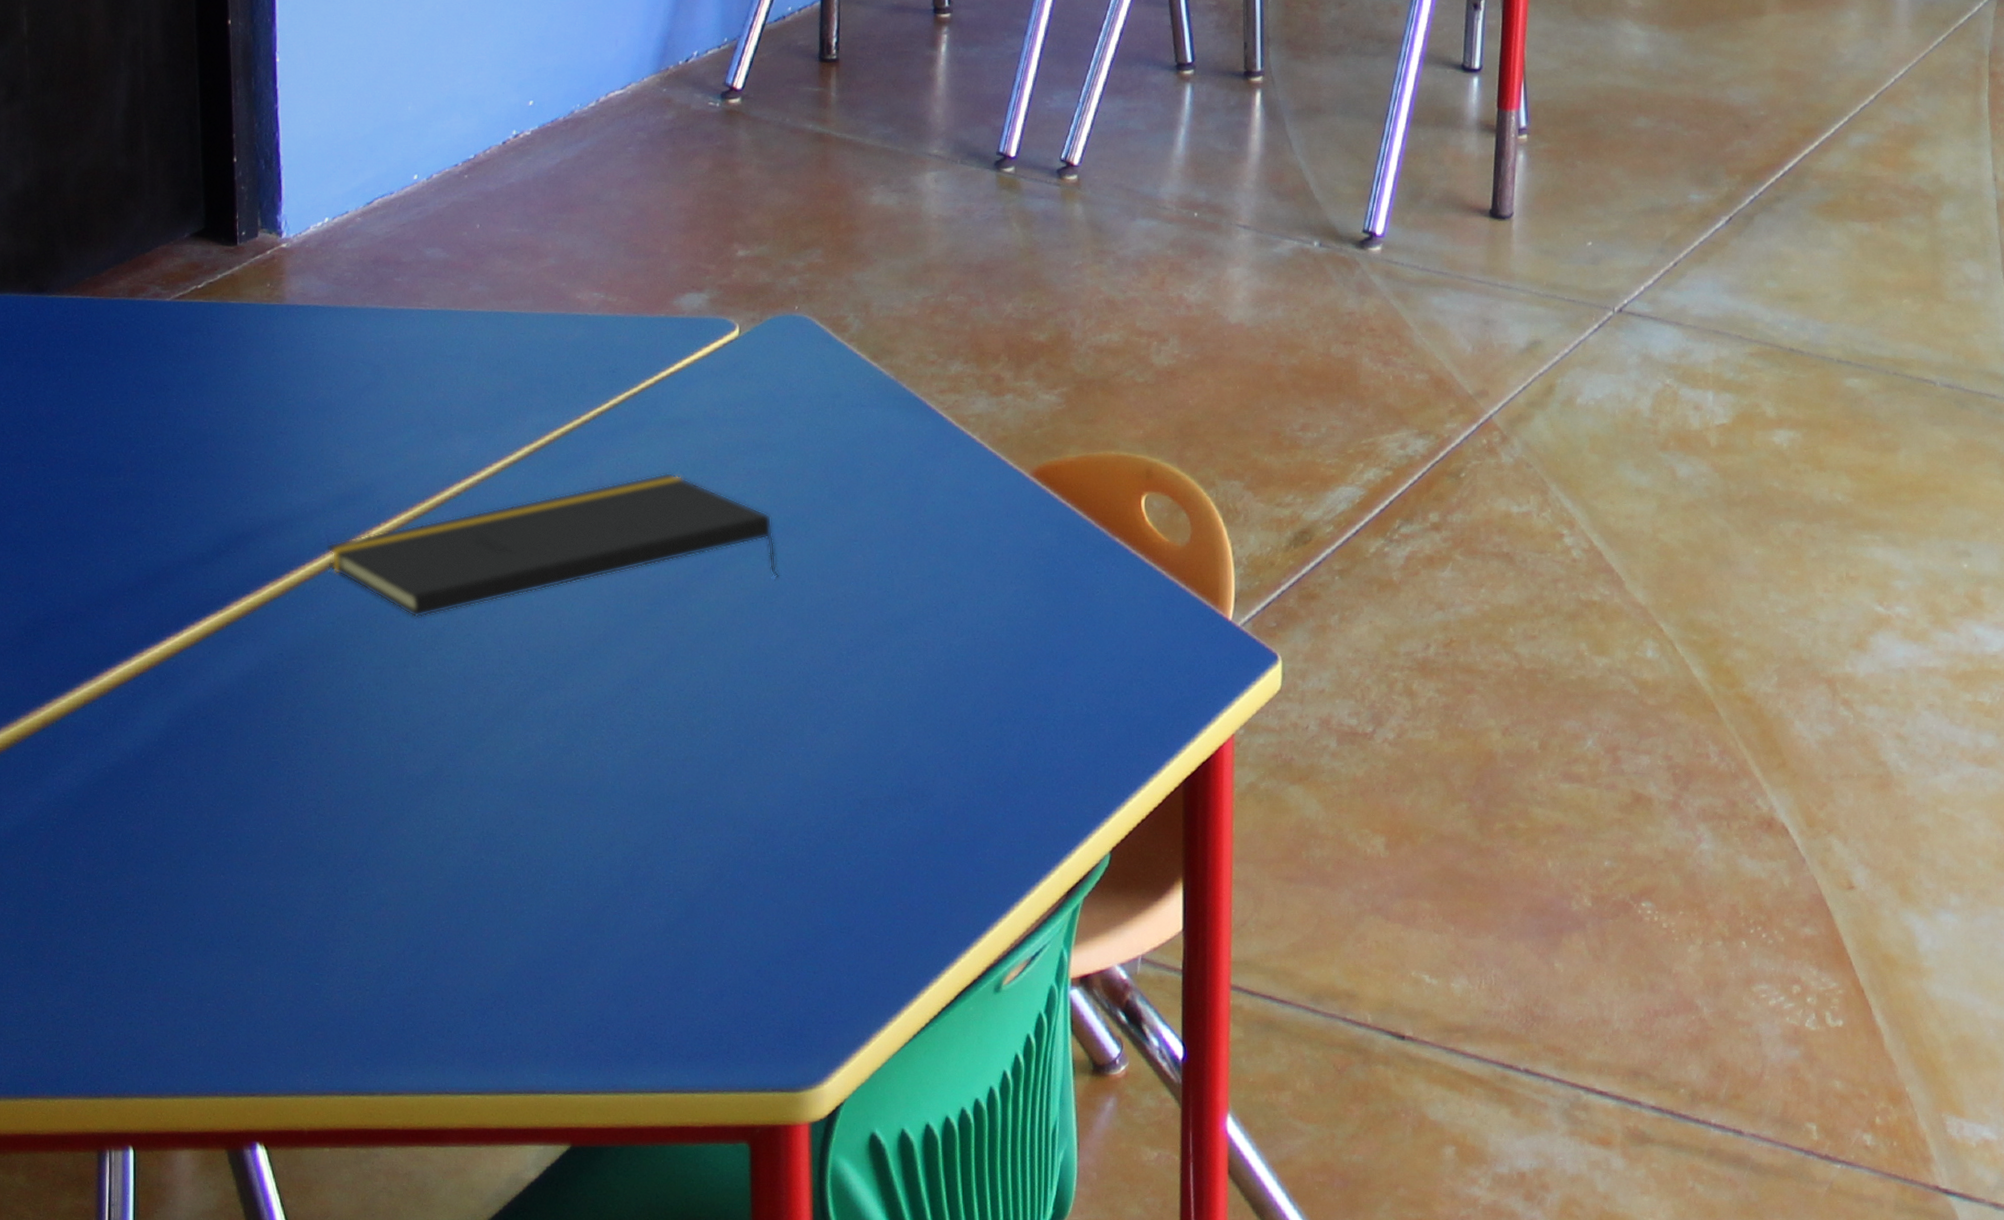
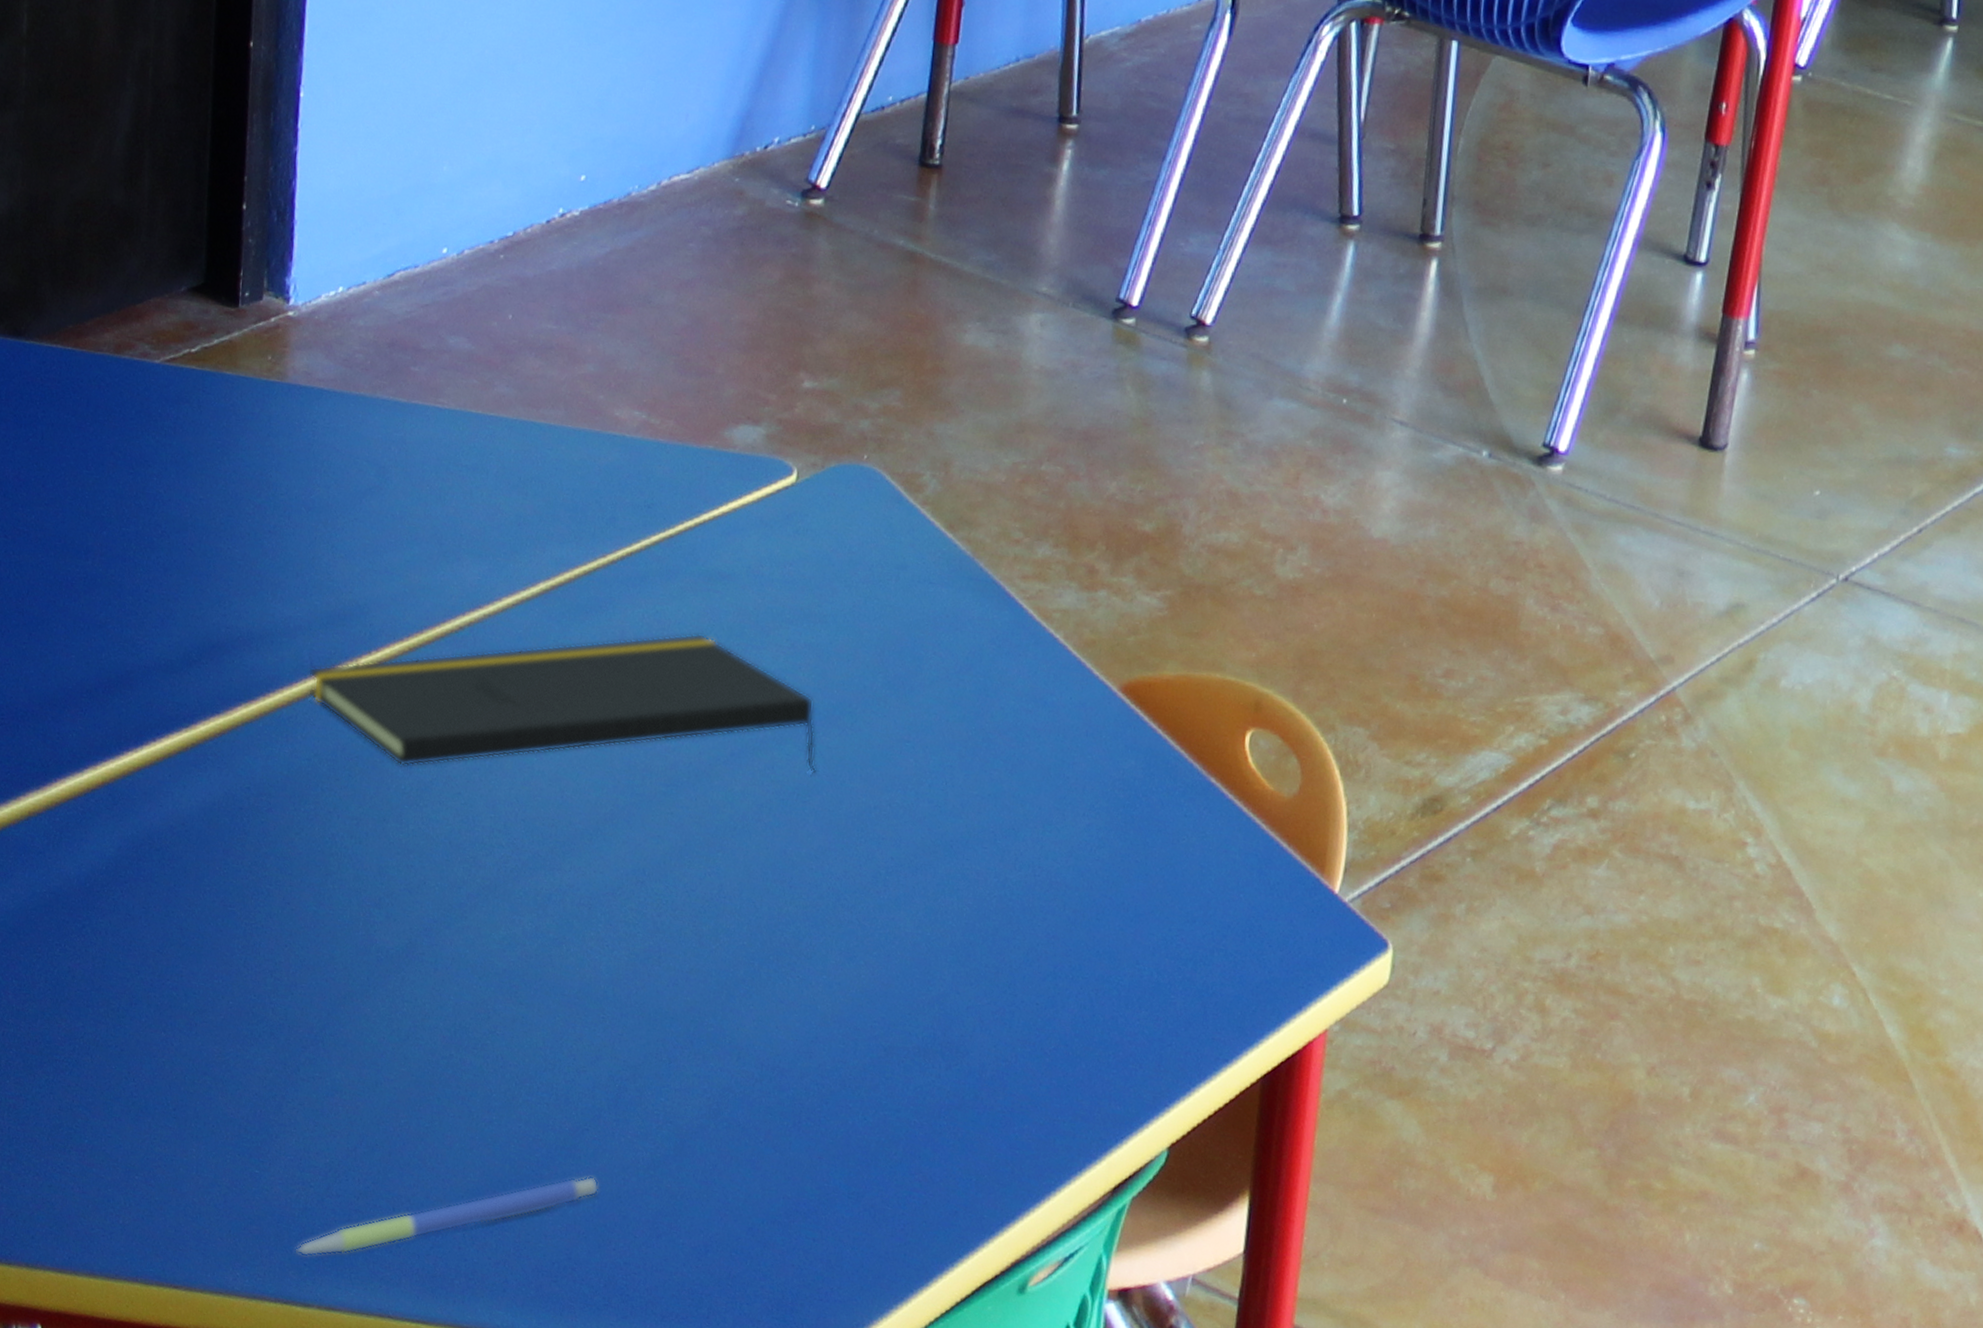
pen: none [358,946,622,1052] -> present [296,1176,599,1257]

